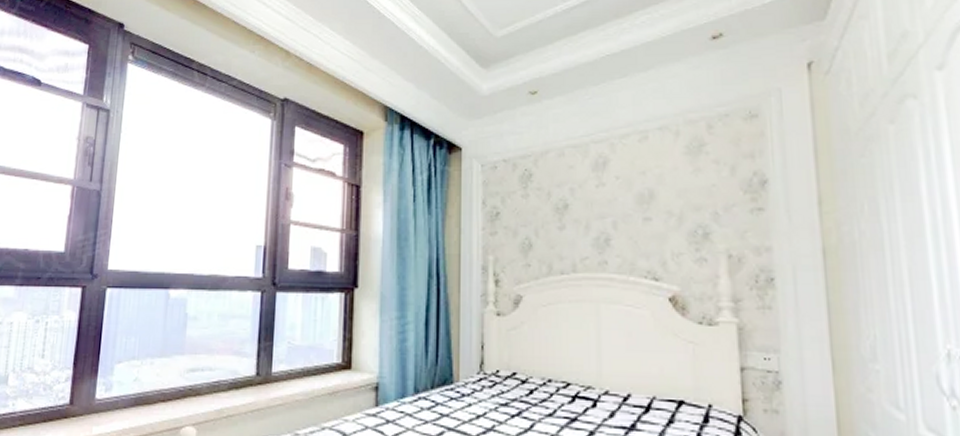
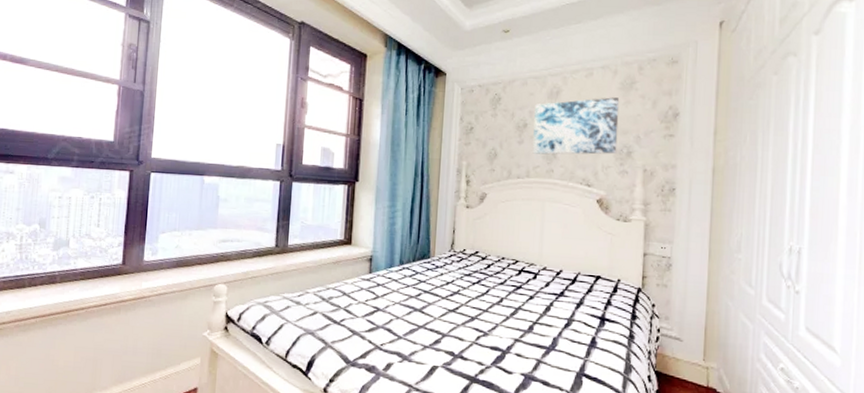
wall art: none [577,165,690,242] -> present [532,97,620,155]

